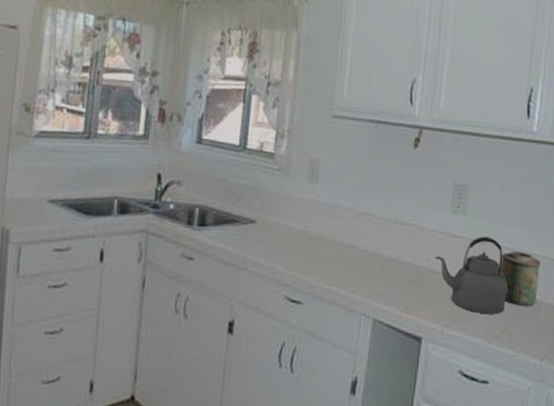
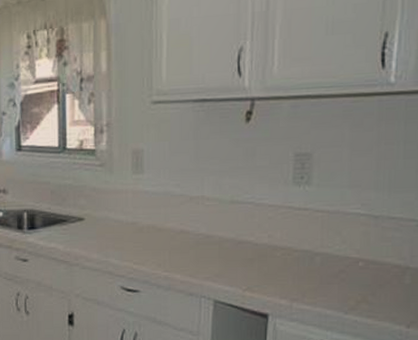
kettle: present [434,236,507,315] -> none [277,205,363,285]
canister: present [500,251,541,306] -> none [355,217,404,273]

